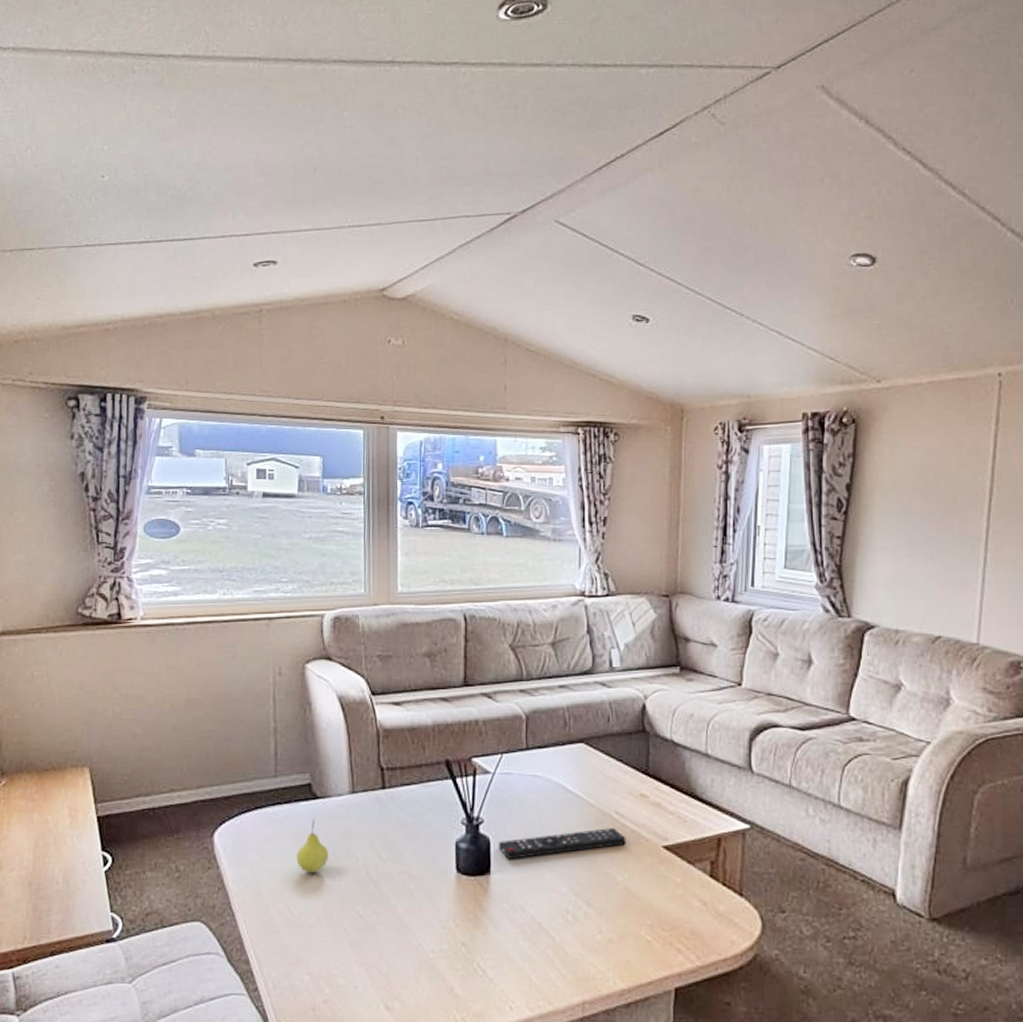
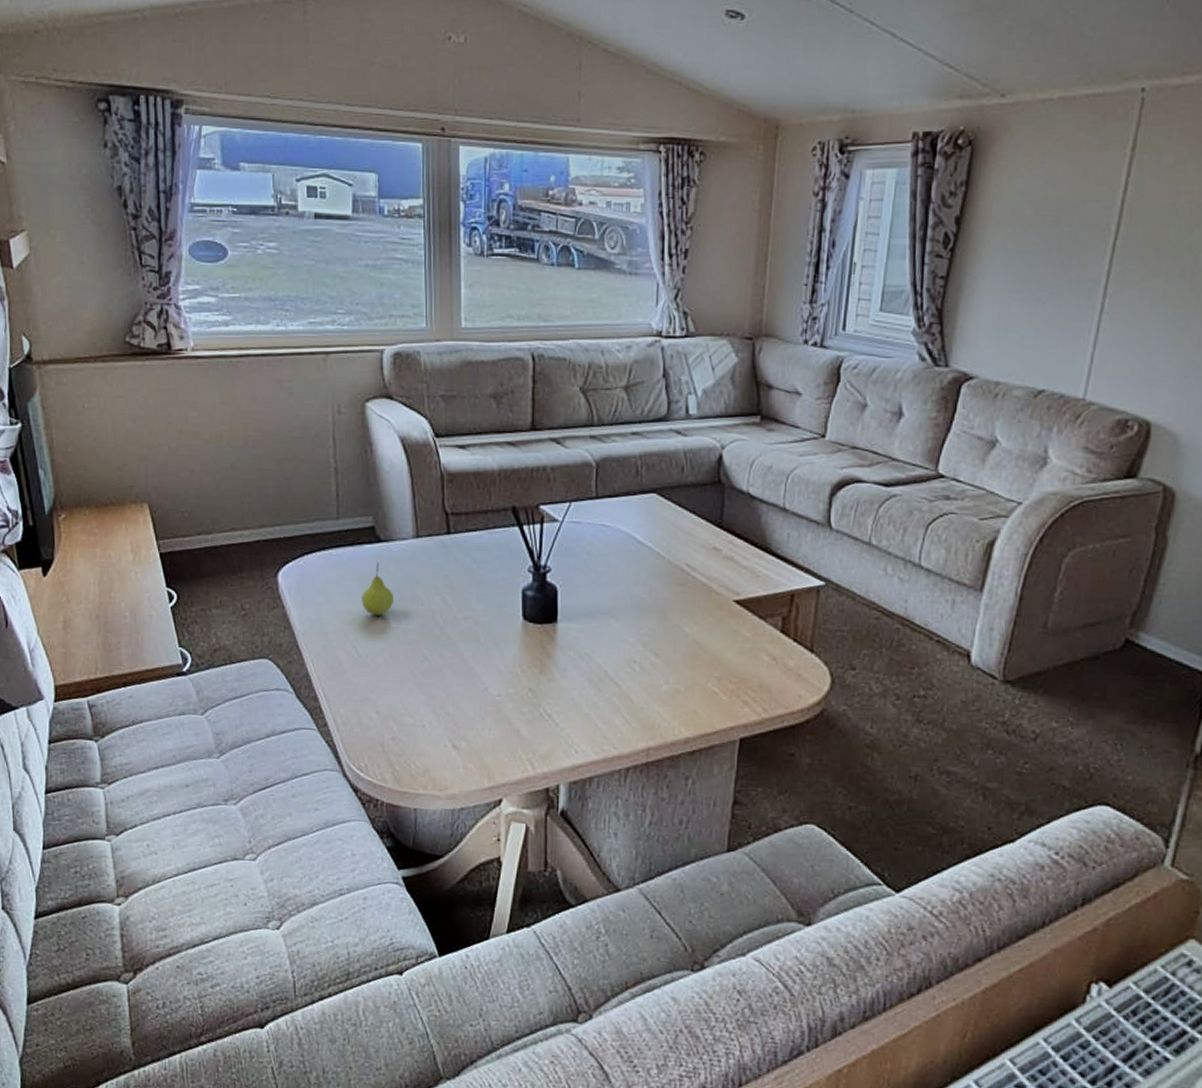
remote control: present [499,828,626,860] -> none [566,580,697,610]

